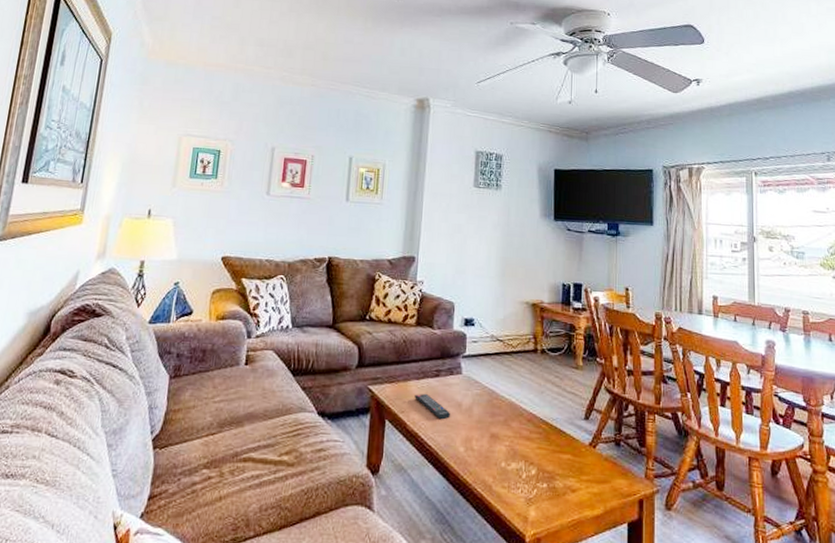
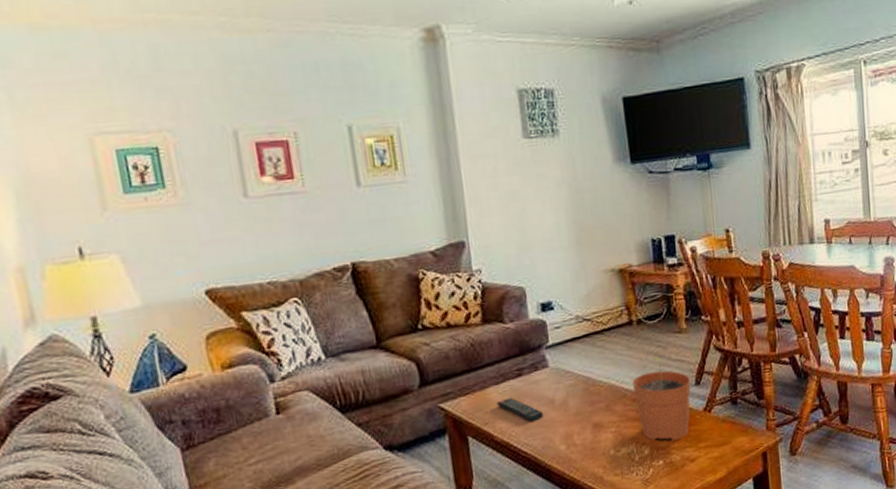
plant pot: none [529,385,580,468] -> present [632,356,691,442]

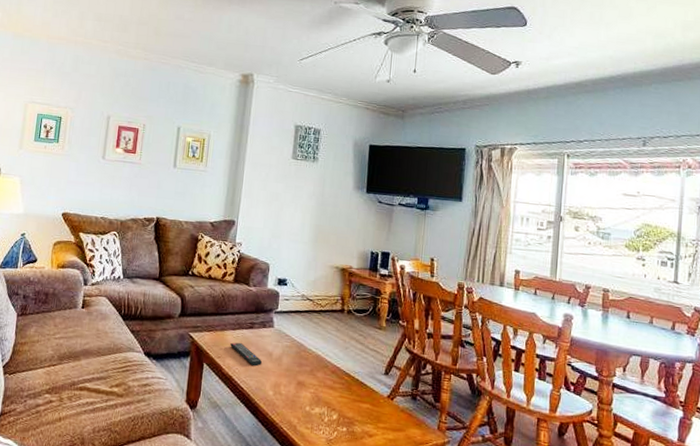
plant pot: present [632,356,691,442] -> none [334,342,381,415]

